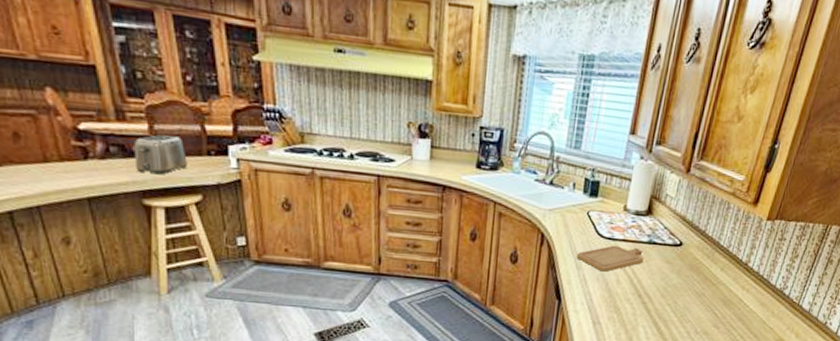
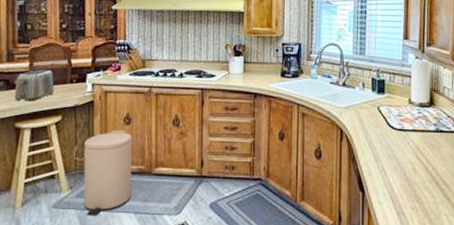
pedal bin: none [235,216,298,309] -> present [83,130,133,217]
chopping board: present [576,245,644,272] -> none [373,136,434,161]

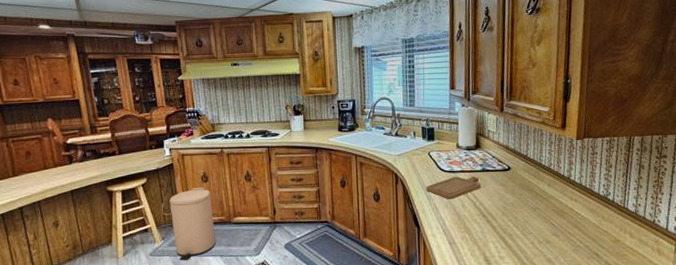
toaster: present [14,70,55,102] -> none [102,139,137,168]
chopping board: none [373,136,434,161] -> present [426,176,481,199]

